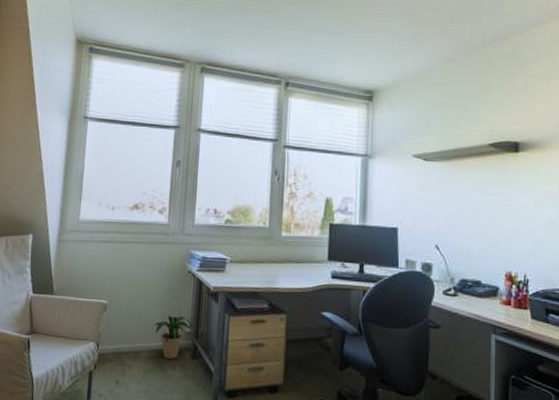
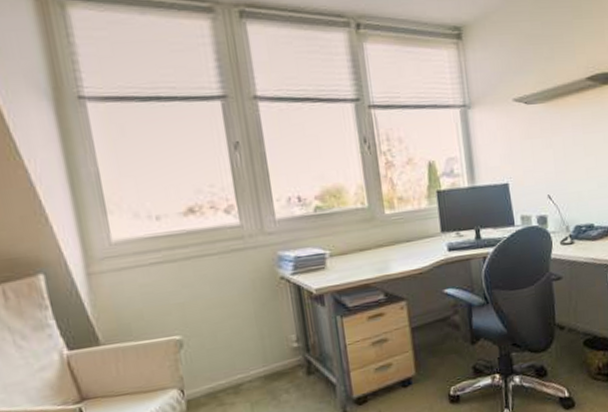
potted plant: present [153,316,192,359] -> none [250,331,298,383]

